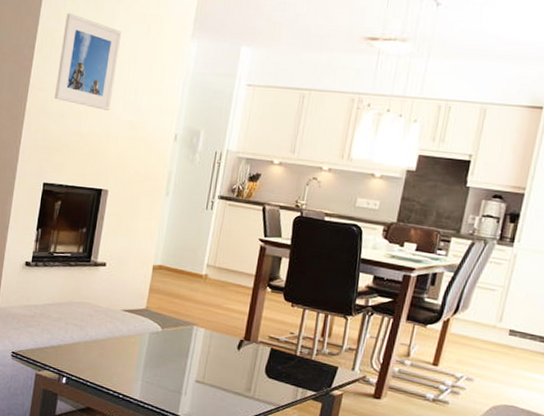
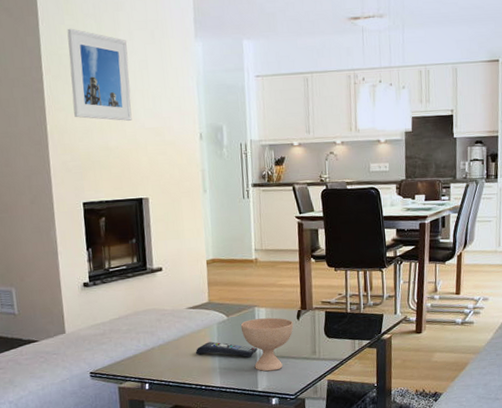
remote control: none [120,350,187,377] -> present [195,341,257,357]
bowl: none [173,337,233,399] -> present [240,317,294,372]

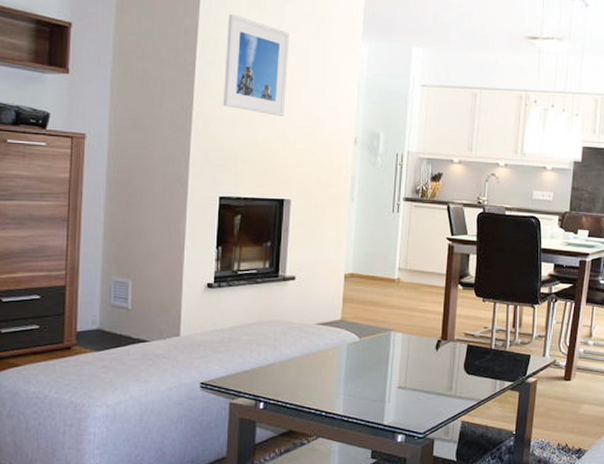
remote control: present [195,341,257,357] -> none [319,364,388,385]
bowl: present [240,317,294,372] -> none [373,344,431,404]

